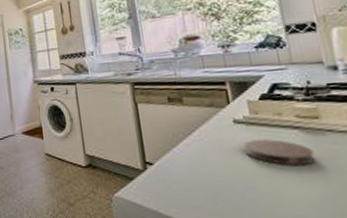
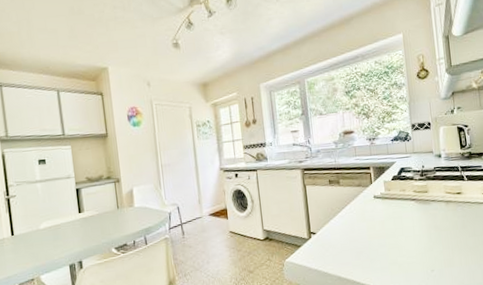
coaster: present [244,139,316,166] -> none [380,209,424,227]

